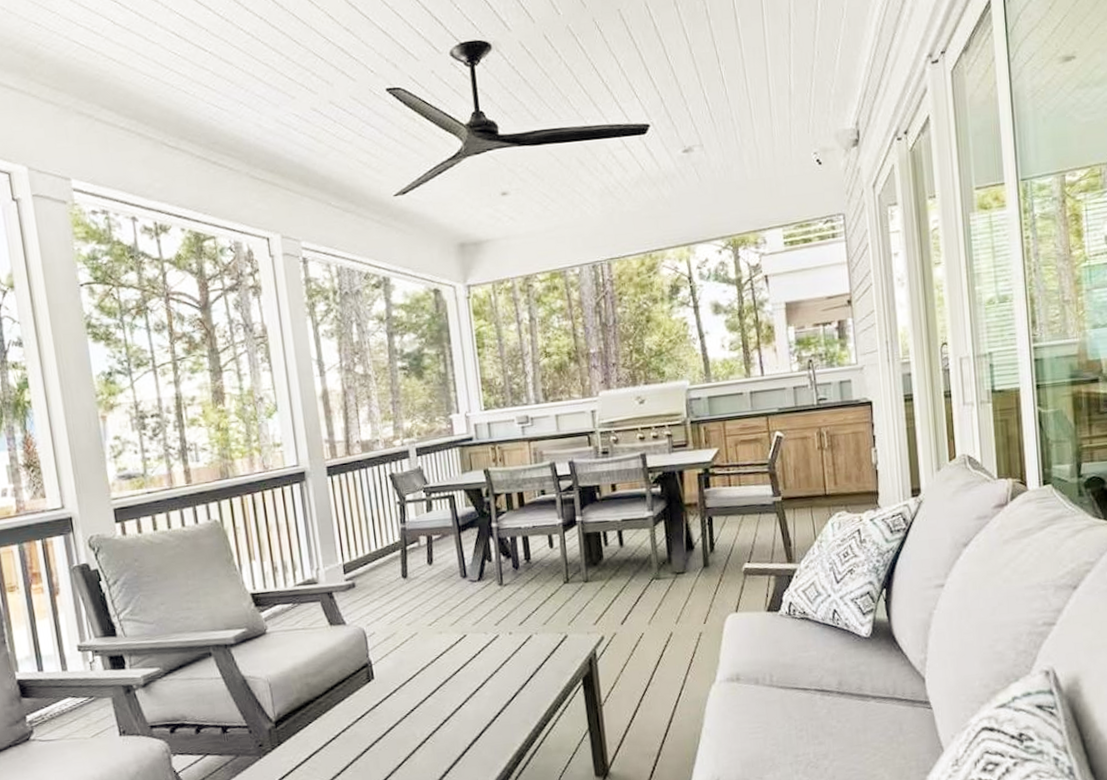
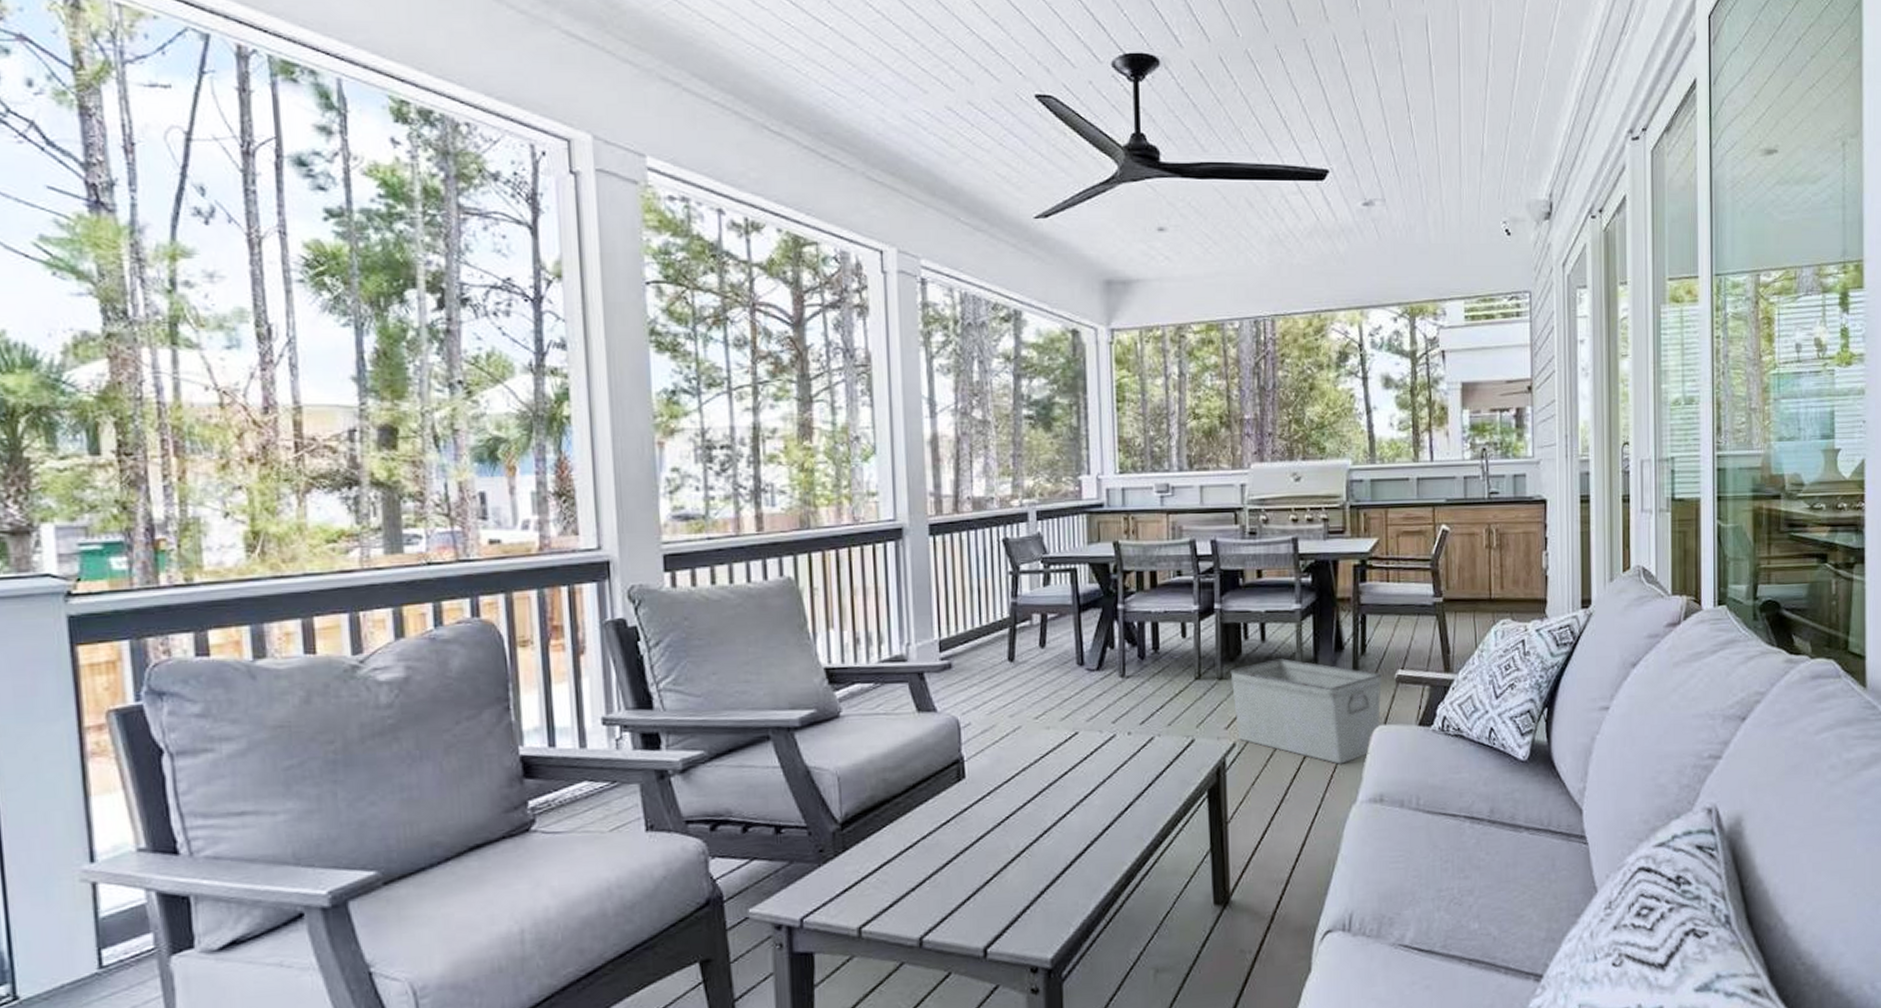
storage bin: none [594,560,732,650] -> present [1230,658,1382,764]

